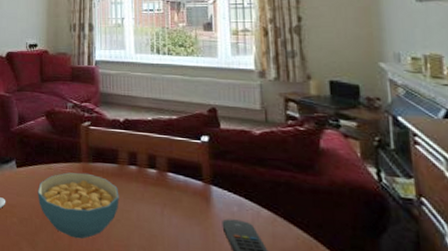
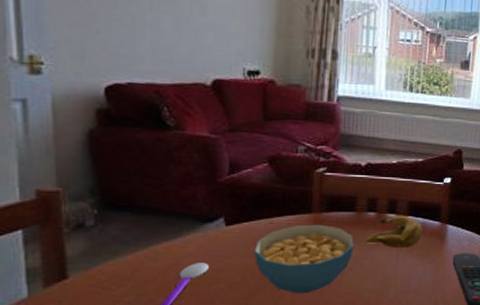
banana: none [130,170,185,206] -> present [366,215,423,248]

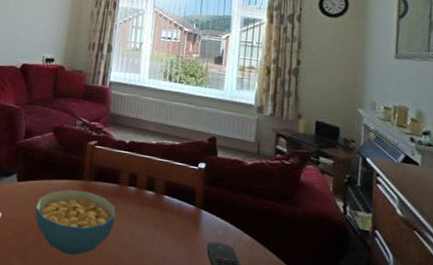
banana: present [366,215,423,248] -> none [126,193,178,227]

